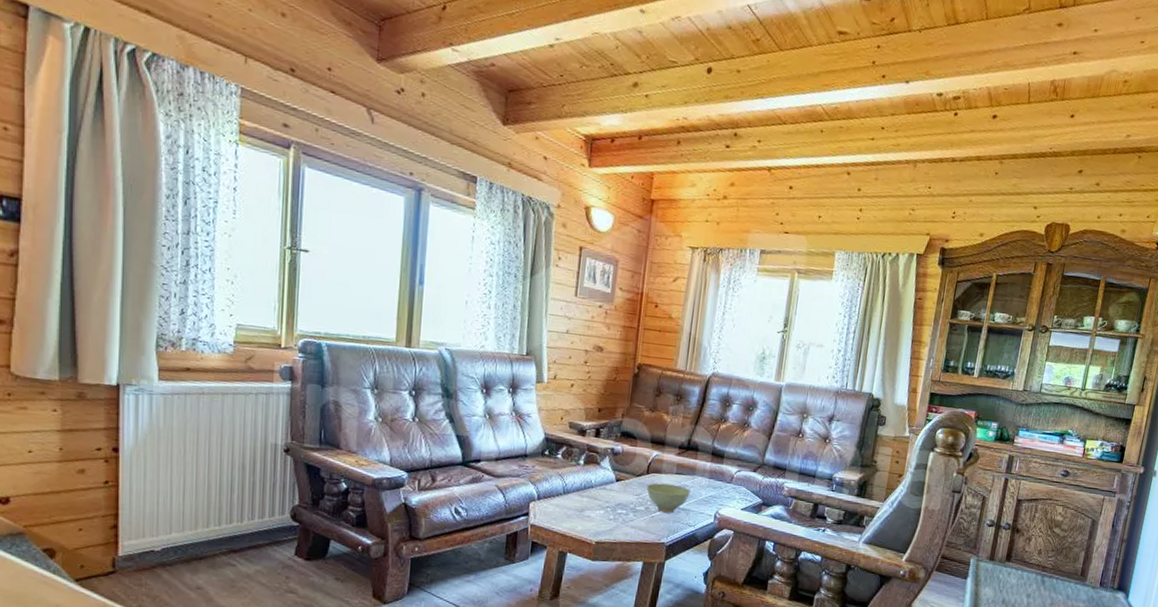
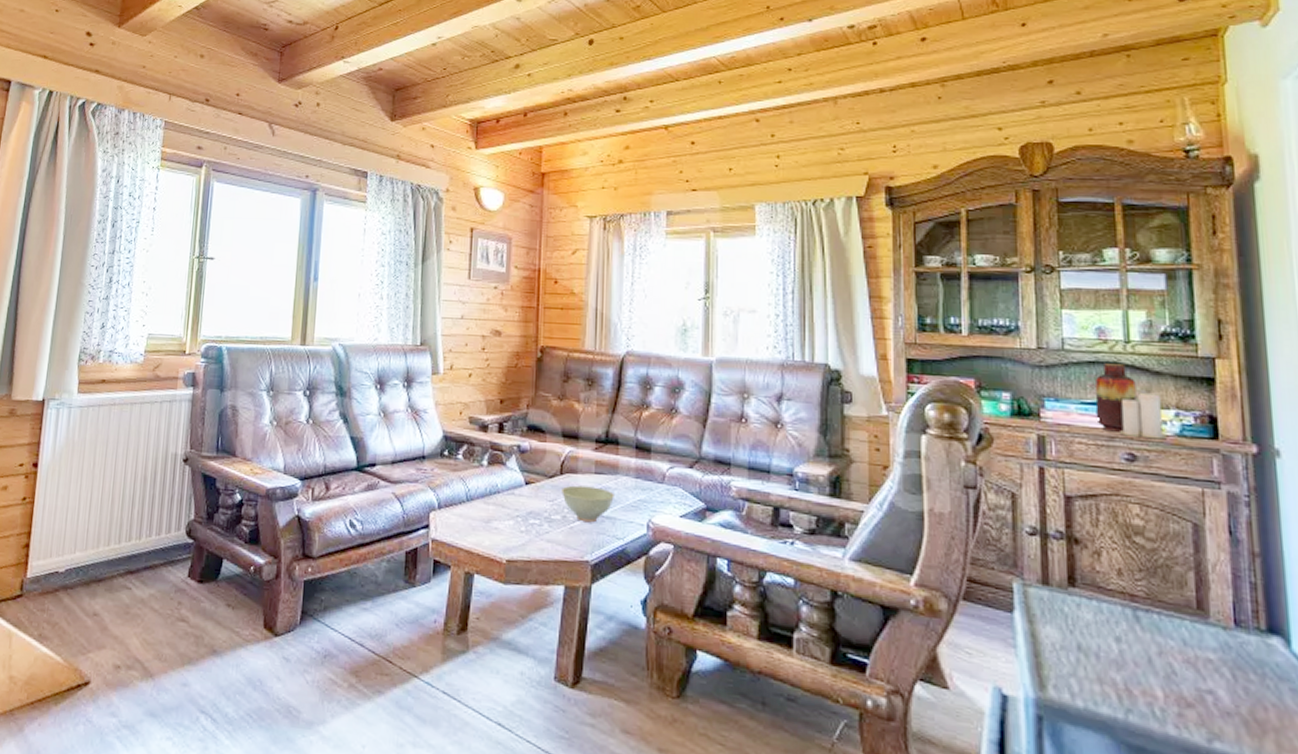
vase: none [1050,405,1082,457] -> present [1096,363,1137,434]
candle: none [1062,426,1095,462] -> present [1118,390,1167,440]

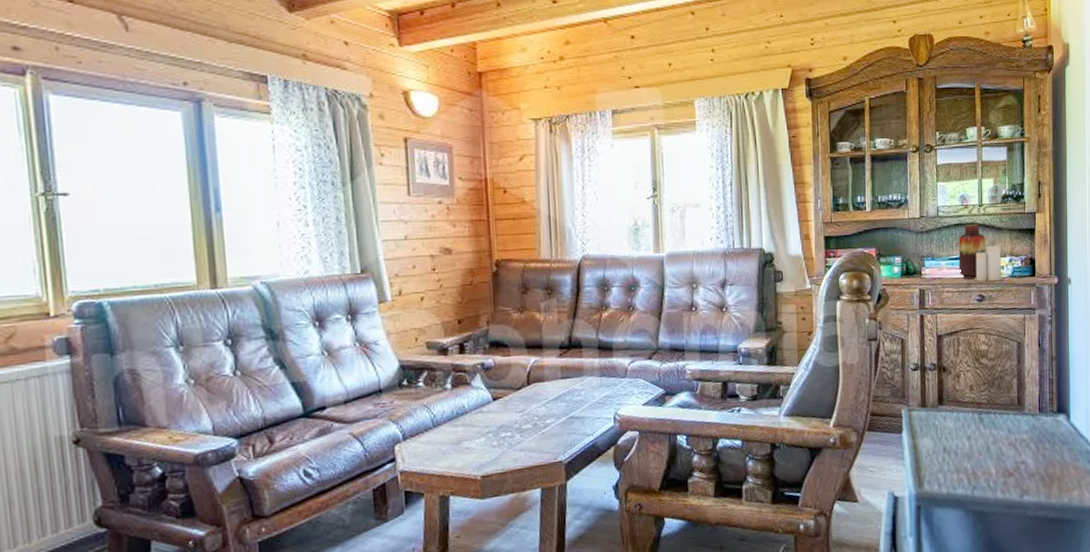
bowl: present [562,485,614,523] -> none [530,391,582,426]

